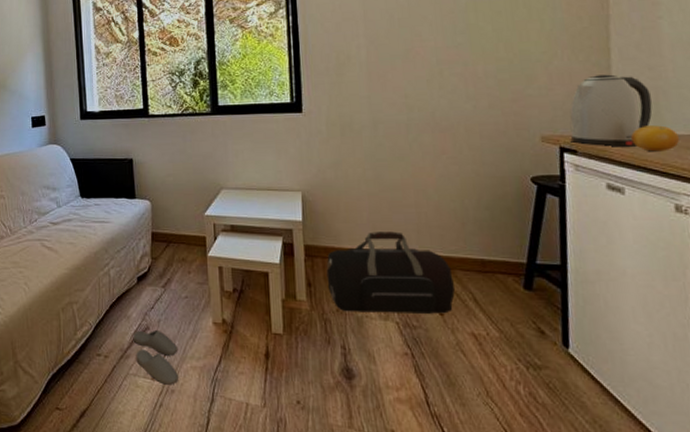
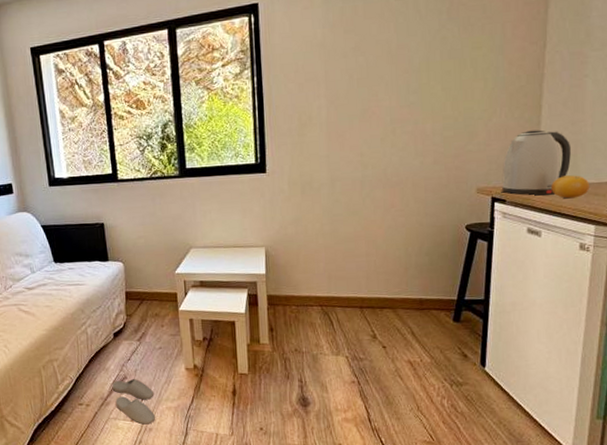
duffel bag: present [326,231,455,314] -> none [286,279,396,351]

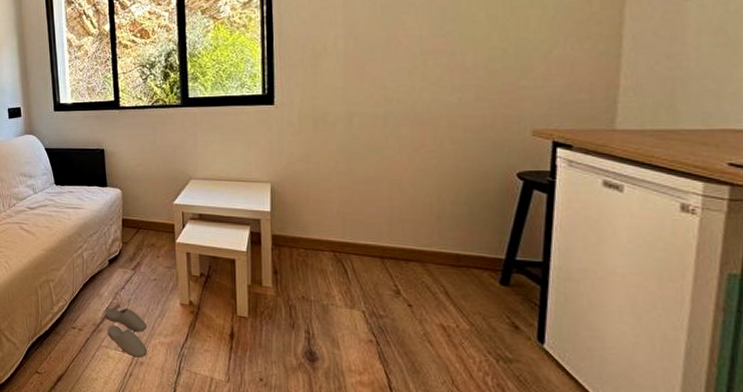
kettle: present [501,129,571,196] -> none [565,63,666,142]
fruit: present [551,175,590,199] -> none [637,119,696,148]

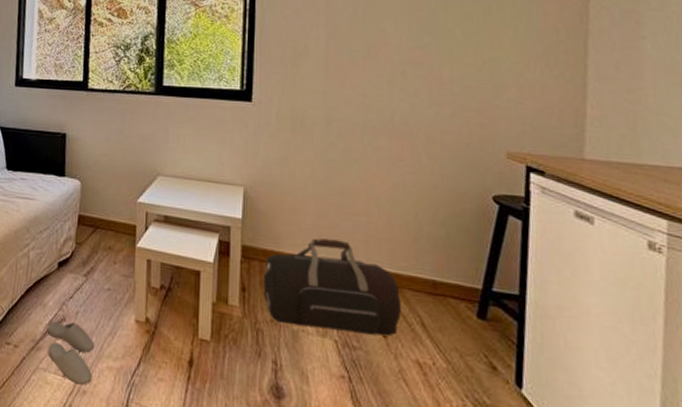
duffel bag: none [293,224,425,305] -> present [263,238,401,337]

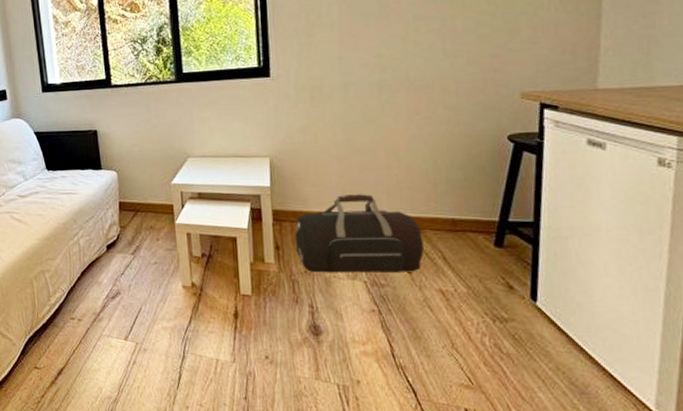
slippers: present [47,321,95,385] -> none [104,294,150,344]

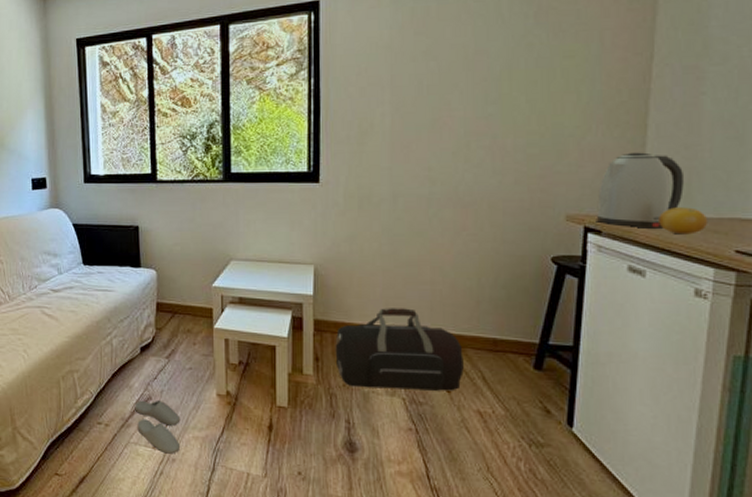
slippers: none [104,294,150,344] -> present [134,400,181,454]
kettle: none [551,24,643,102] -> present [595,152,684,229]
fruit: none [617,76,670,105] -> present [659,207,709,235]

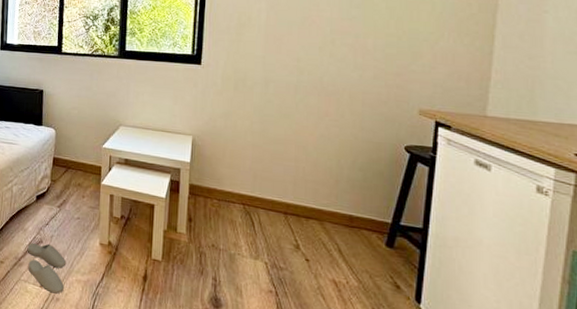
duffel bag: present [335,308,464,391] -> none [206,179,322,260]
kettle: present [595,152,684,229] -> none [446,59,527,129]
fruit: present [659,207,709,235] -> none [504,110,550,136]

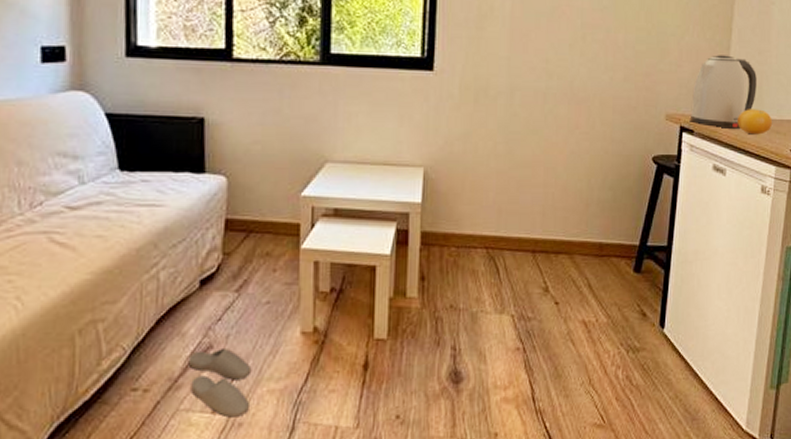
kettle: none [446,59,527,129] -> present [689,55,757,129]
fruit: none [504,110,550,136] -> present [737,109,773,135]

